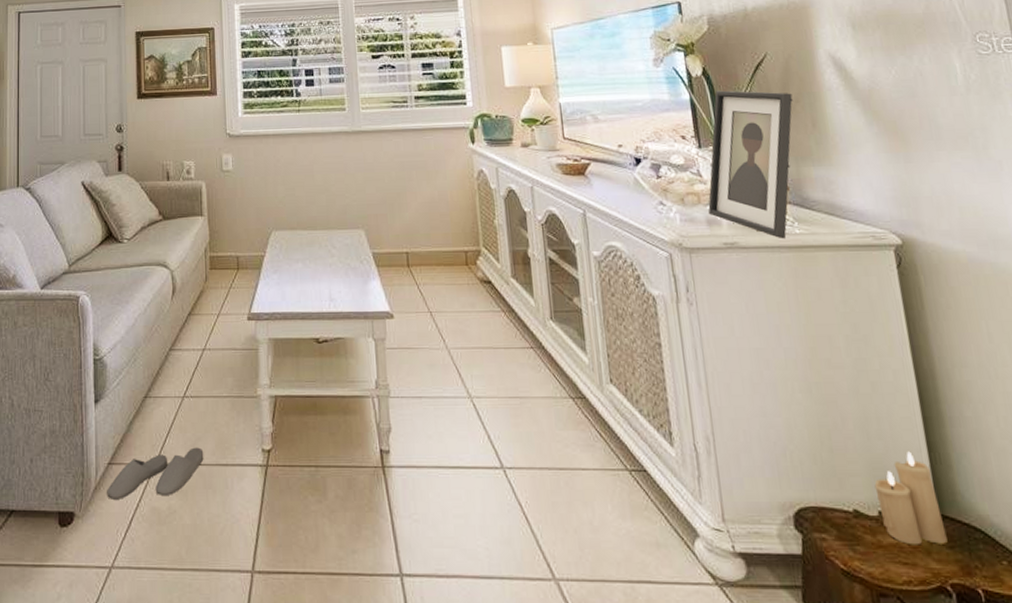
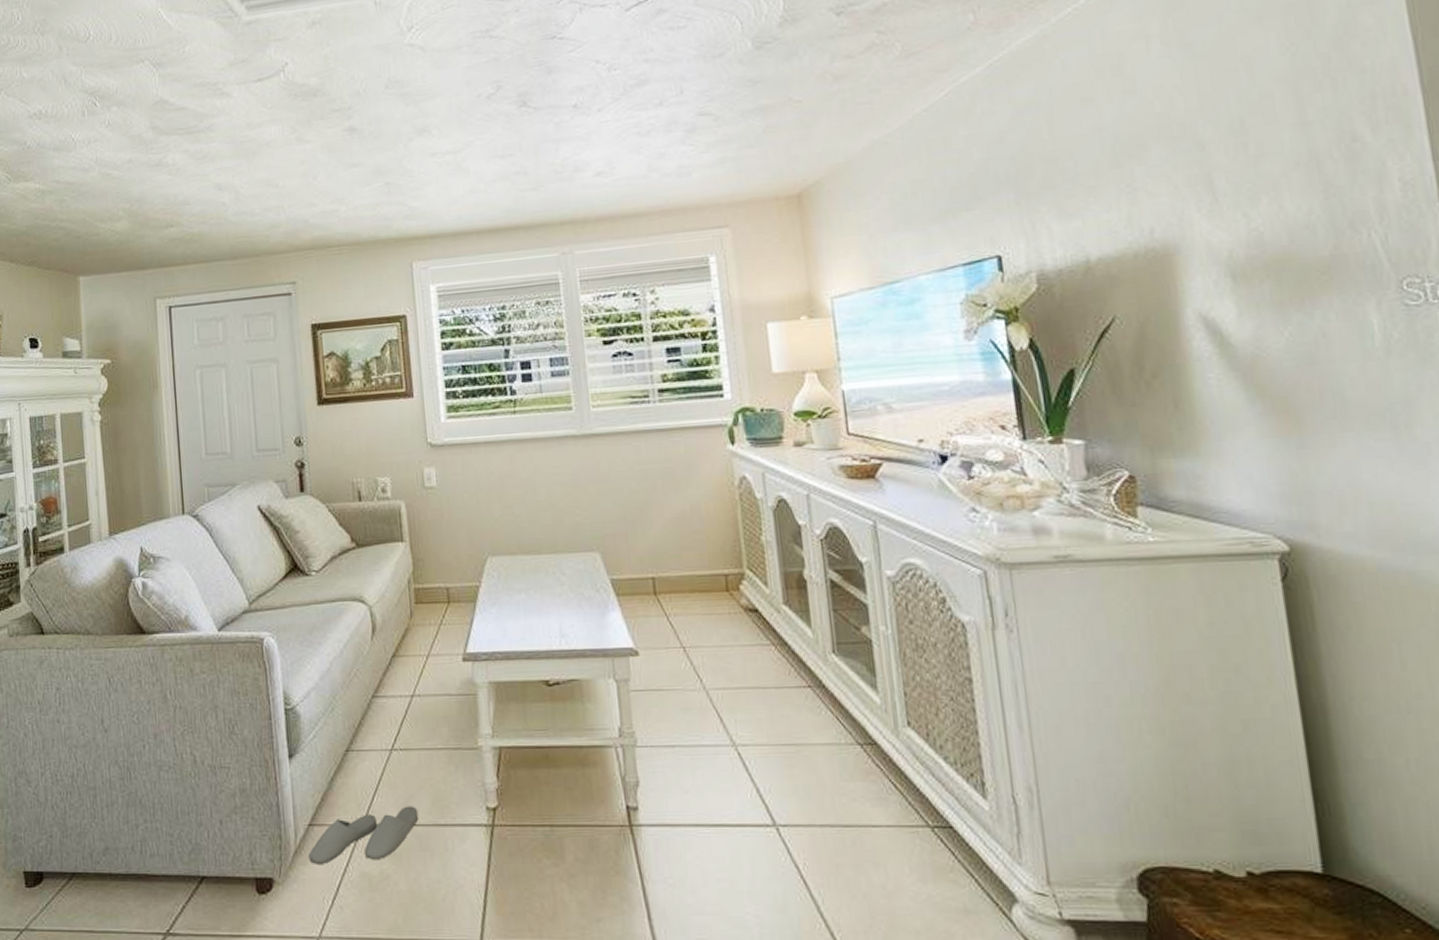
picture frame: present [707,90,793,239] -> none [1033,365,1149,550]
candle: present [874,451,948,545] -> none [1242,801,1335,911]

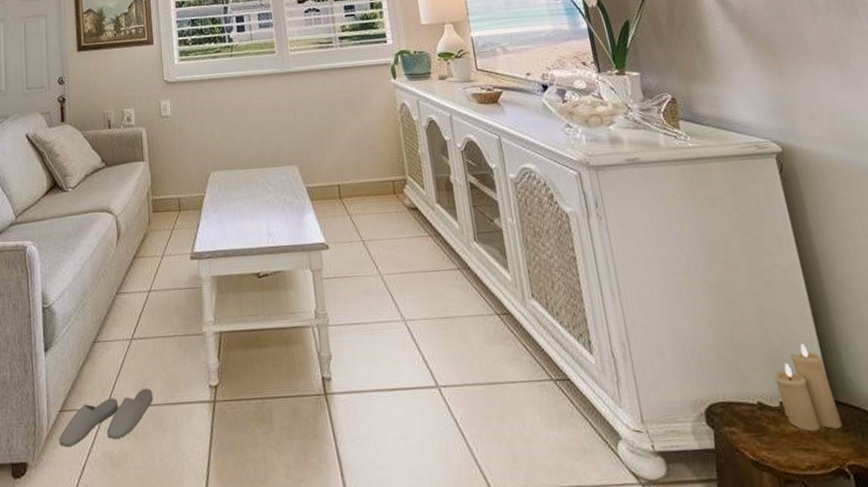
candle: none [1242,801,1335,911] -> present [774,343,842,432]

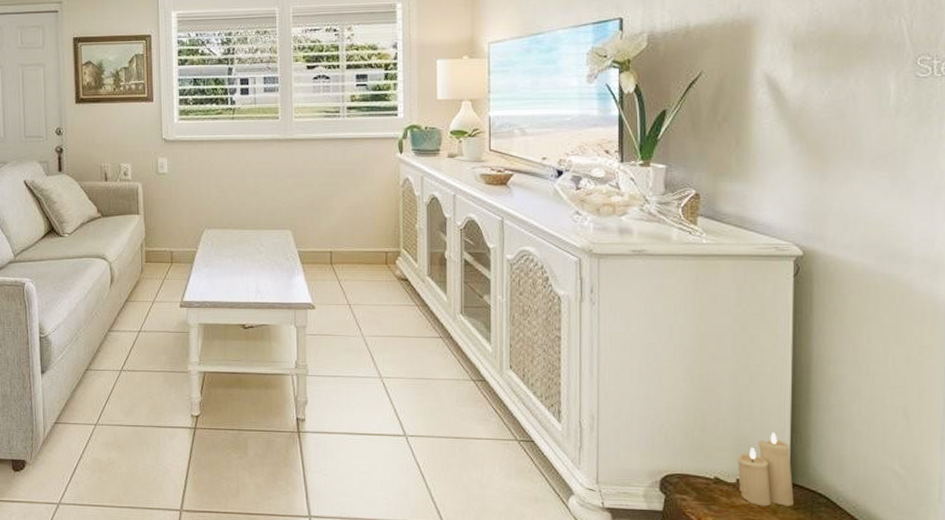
slippers: present [59,388,153,447] -> none [54,412,139,451]

